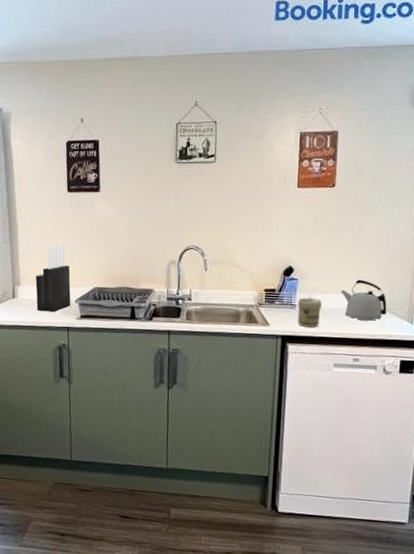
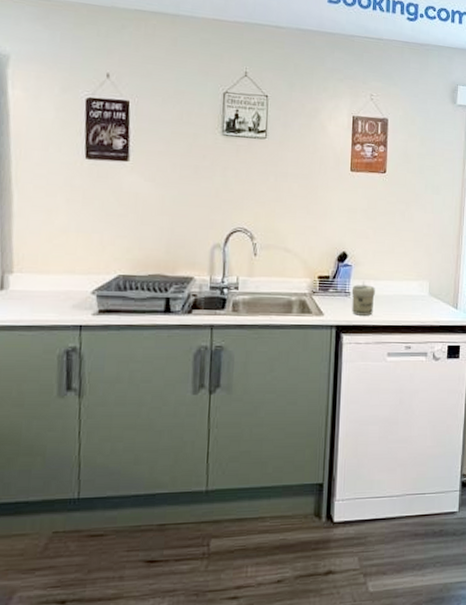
knife block: present [35,244,71,312] -> none [35,222,86,307]
kettle: present [340,279,387,322] -> none [392,265,435,308]

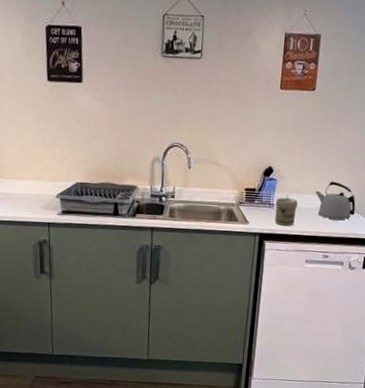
kettle: none [392,265,435,308] -> present [315,181,356,221]

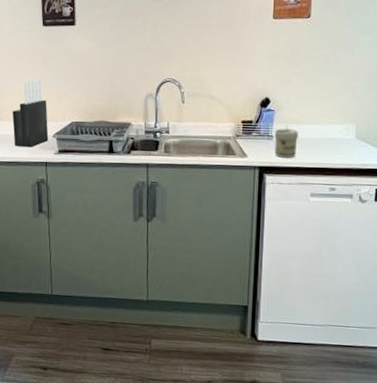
knife block: none [13,136,52,207] -> present [12,79,49,148]
kettle: present [315,181,356,221] -> none [316,109,362,151]

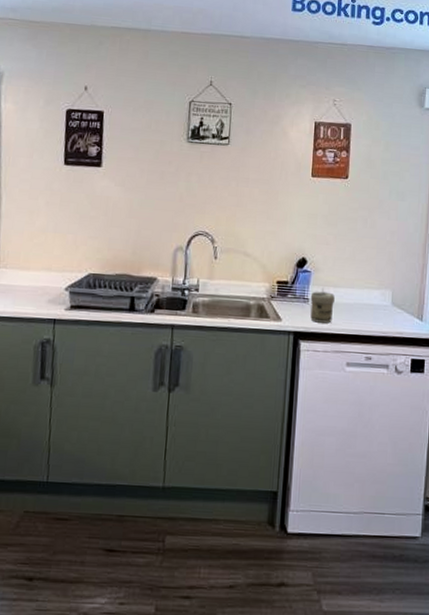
knife block: present [12,79,49,148] -> none [17,223,62,301]

